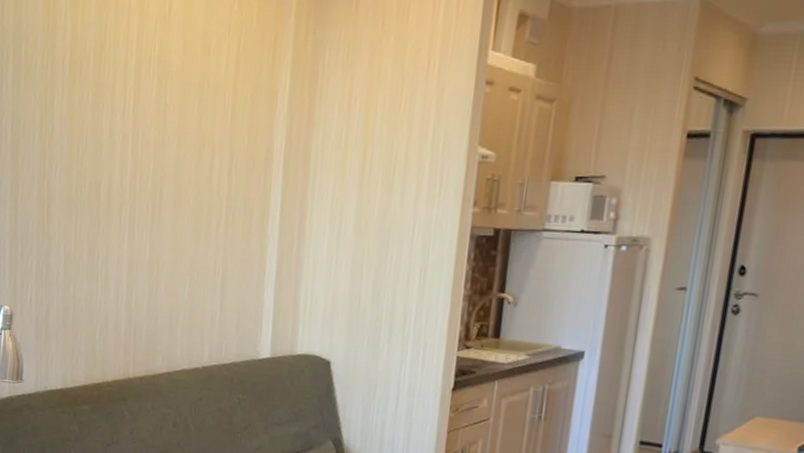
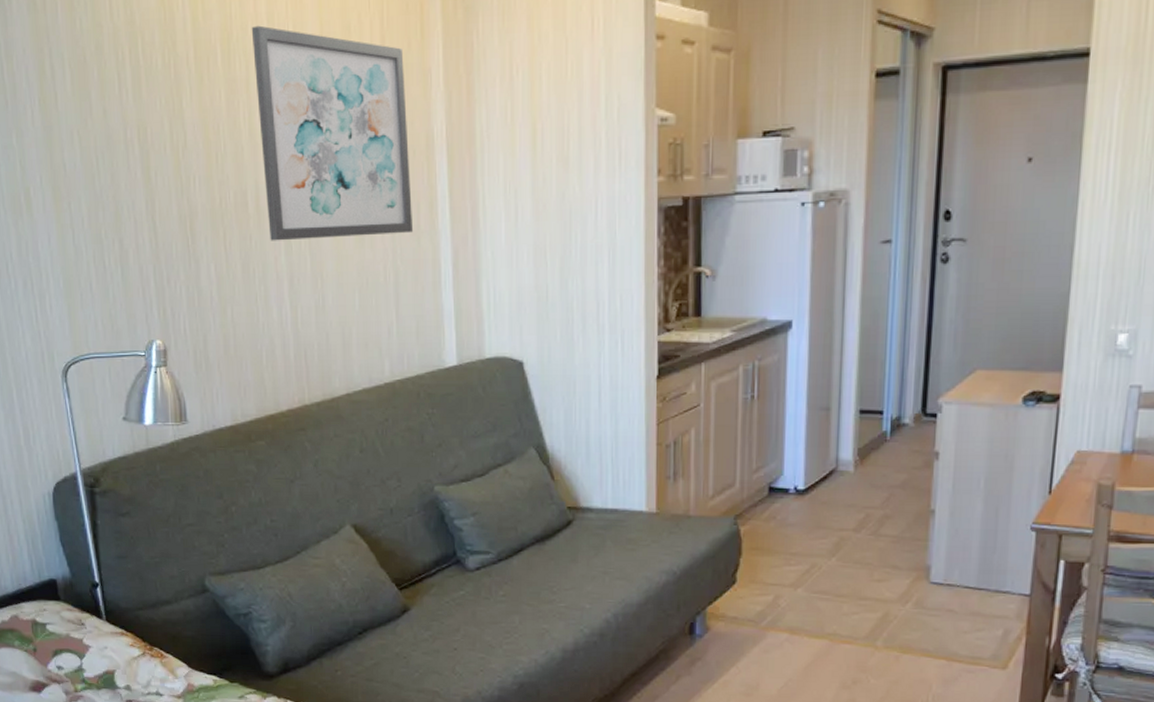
wall art: none [116,39,255,235] -> present [251,25,414,241]

